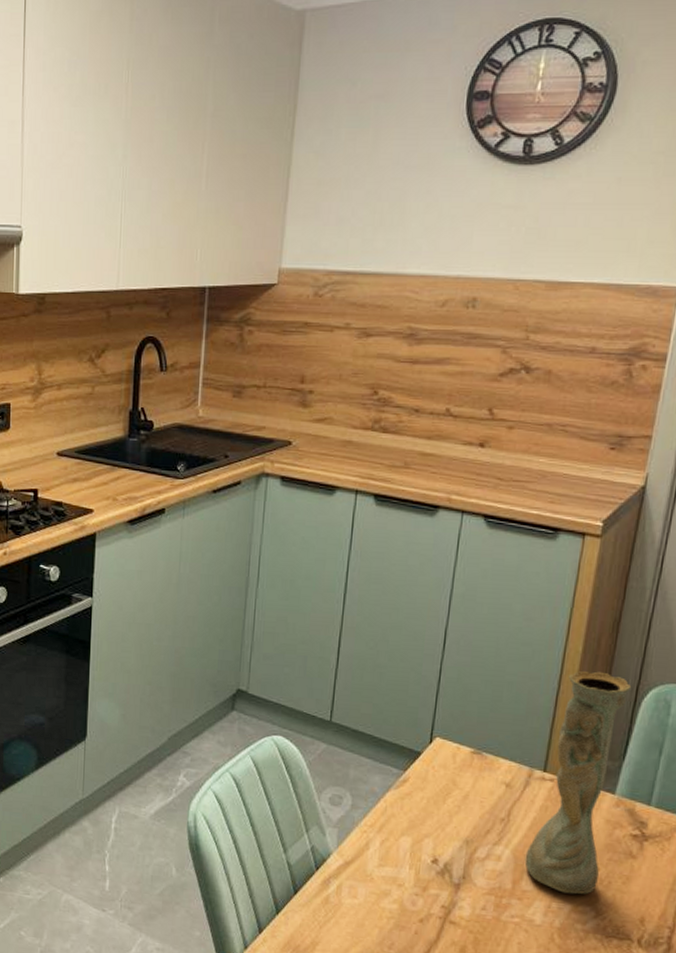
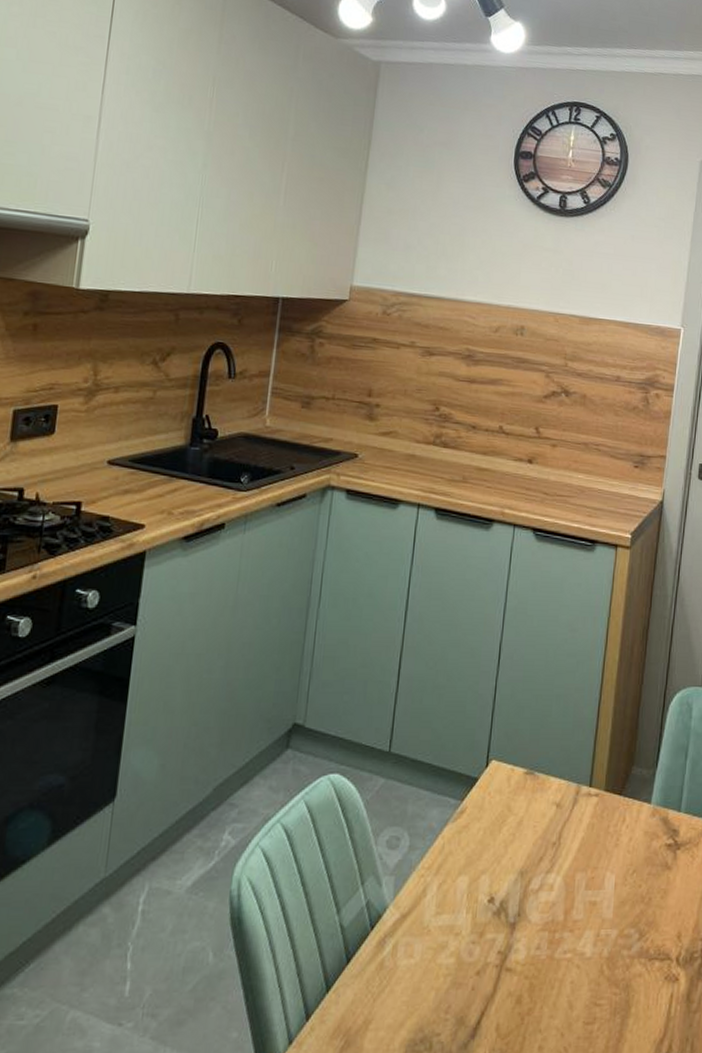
vase: present [524,671,632,895] -> none [575,679,660,918]

